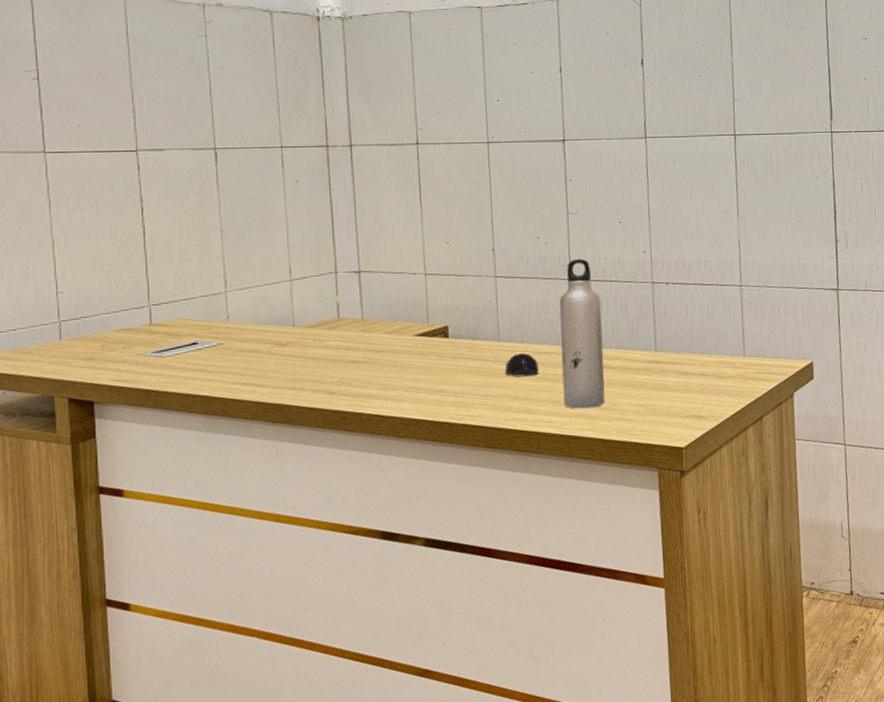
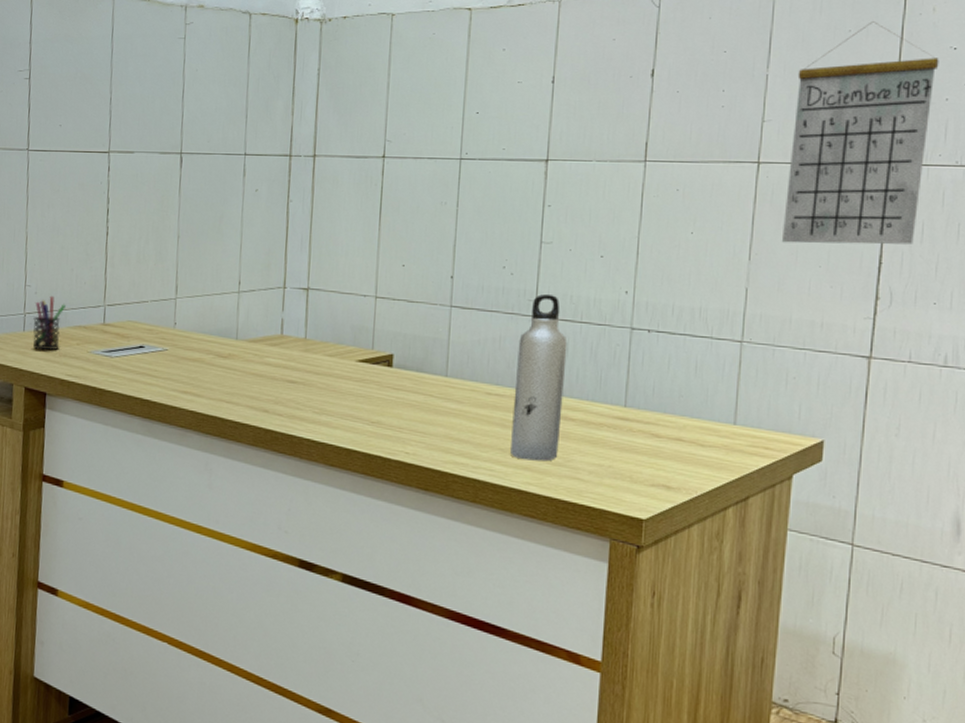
pen holder: none [70,300,106,358] -> present [33,295,66,351]
computer mouse: present [505,352,539,377] -> none [448,391,487,419]
calendar: none [755,17,857,201] -> present [781,21,939,245]

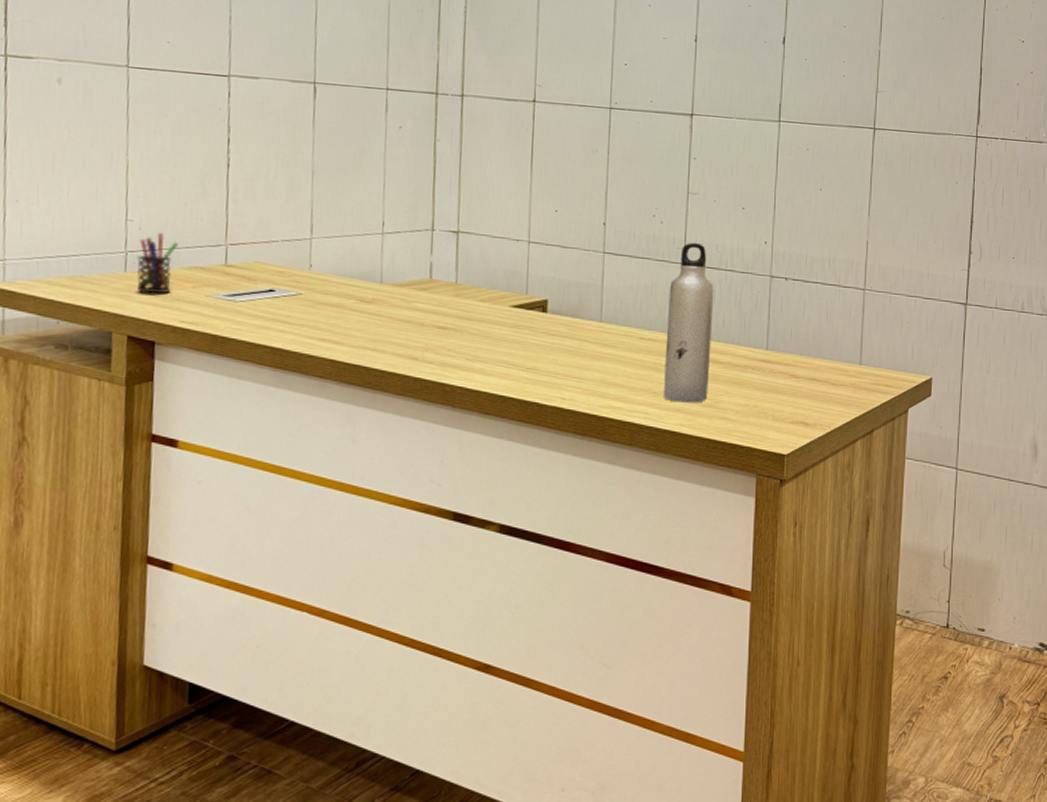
calendar: present [781,21,939,245] -> none [894,12,1012,207]

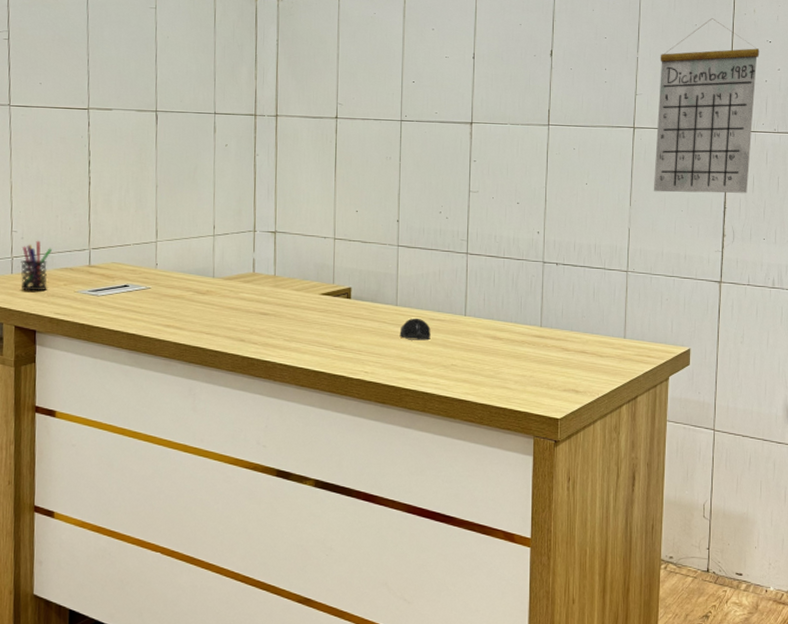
computer mouse: none [603,336,640,363] -> present [399,317,431,341]
water bottle: present [664,243,714,403] -> none [452,235,494,374]
calendar: none [894,12,1012,207] -> present [653,18,760,193]

